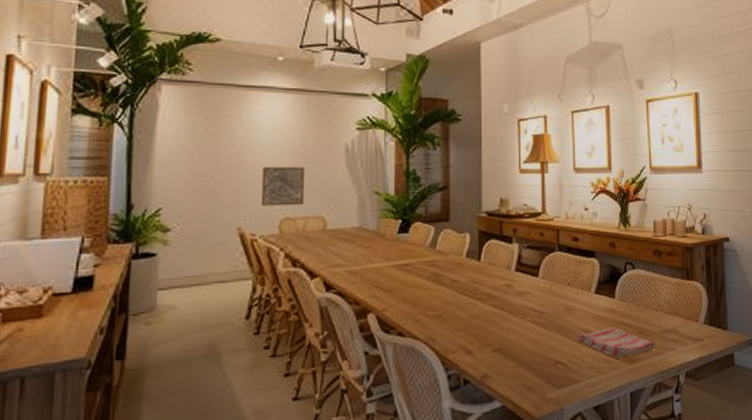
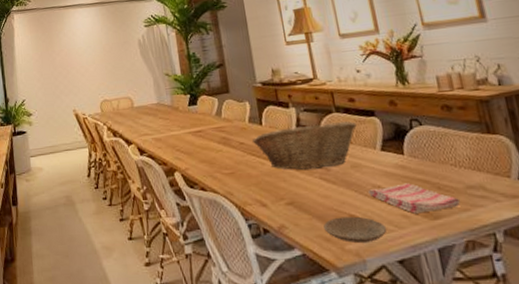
wall art: present [260,166,305,206] -> none [83,60,115,93]
fruit basket: none [467,262,576,312] -> present [252,121,357,170]
plate: none [528,362,589,391] -> present [323,216,387,244]

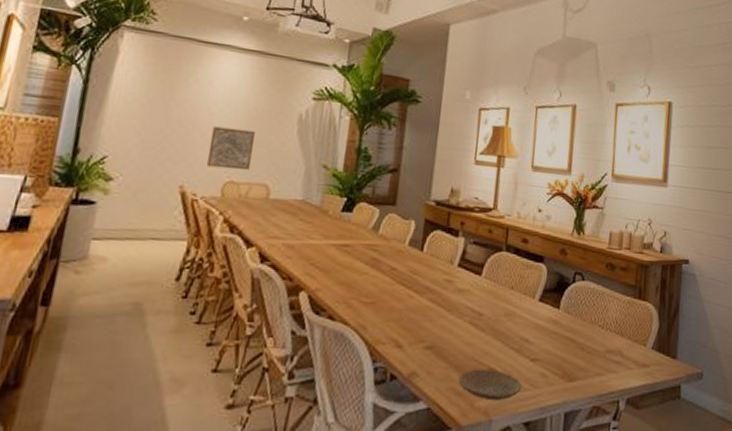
wall art: none [83,60,115,93] -> present [206,126,255,171]
fruit basket: present [252,121,357,170] -> none [407,257,523,312]
dish towel: present [368,183,461,214] -> none [514,339,598,373]

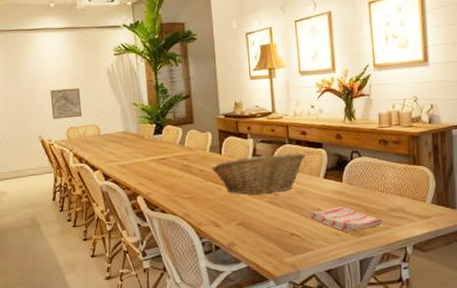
fruit basket: none [407,257,523,312] -> present [212,152,305,195]
plate: present [458,369,522,401] -> none [268,234,321,257]
dish towel: none [514,339,598,373] -> present [309,206,383,232]

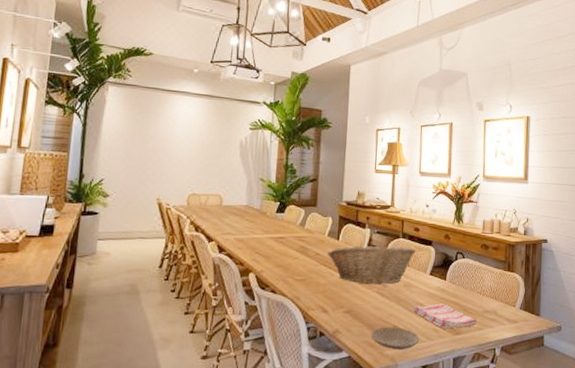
wall art: present [50,87,83,120] -> none [175,153,209,185]
plate: none [268,234,321,257] -> present [371,327,420,350]

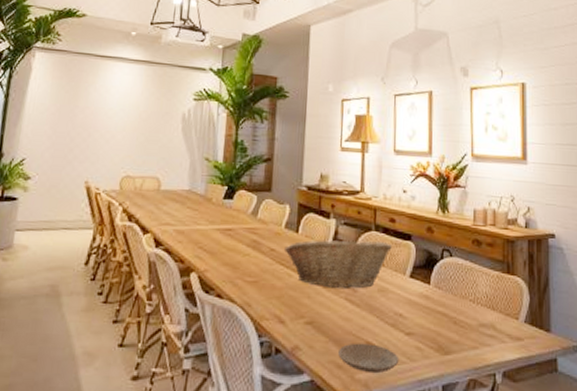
dish towel: present [412,304,478,329] -> none [389,314,472,347]

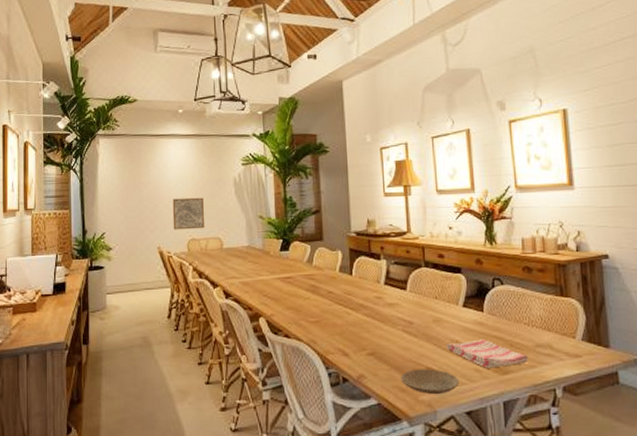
wall art: none [106,128,146,166] -> present [172,197,205,230]
fruit basket: present [285,237,392,288] -> none [341,277,443,321]
dish towel: none [389,314,472,347] -> present [446,339,529,368]

